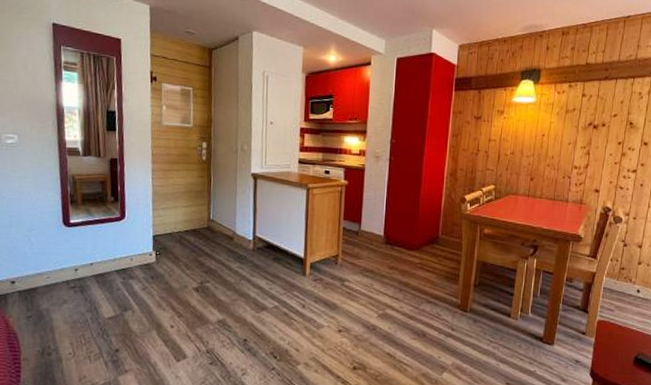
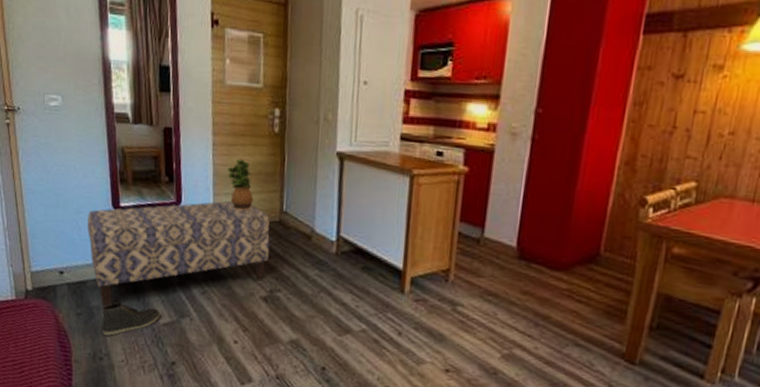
bench: none [39,213,200,309] -> present [87,200,270,308]
sneaker: none [51,303,106,333] -> present [102,301,161,336]
potted plant: none [164,181,186,221] -> present [227,158,253,211]

